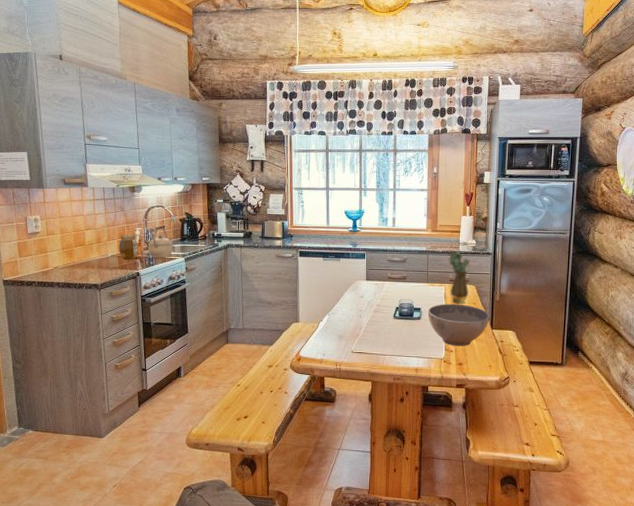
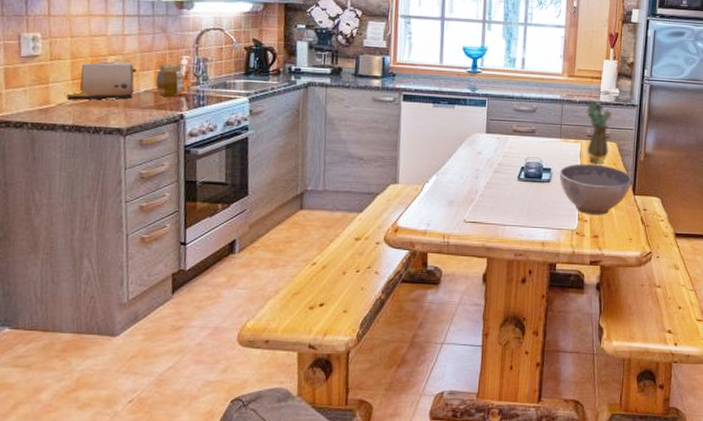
toaster: none [57,232,105,264] -> present [64,59,137,101]
kettle: present [148,224,174,259] -> none [197,53,235,98]

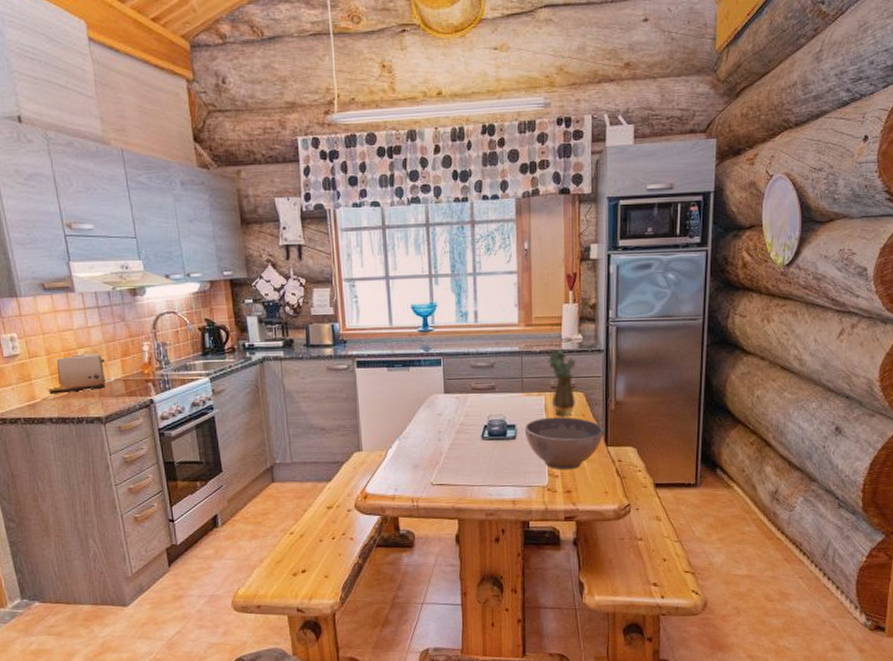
jar: present [155,64,185,97] -> none [123,351,149,383]

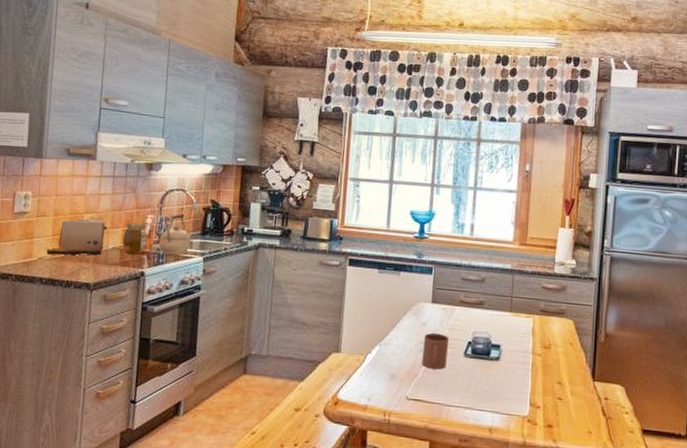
jar: none [123,351,149,383] -> present [122,222,148,255]
kettle: none [160,336,195,380] -> present [158,213,192,256]
mug: none [441,421,466,455] -> present [422,332,449,370]
bowl: present [524,416,603,470] -> none [509,341,591,402]
vase: present [548,348,575,417] -> none [539,270,566,344]

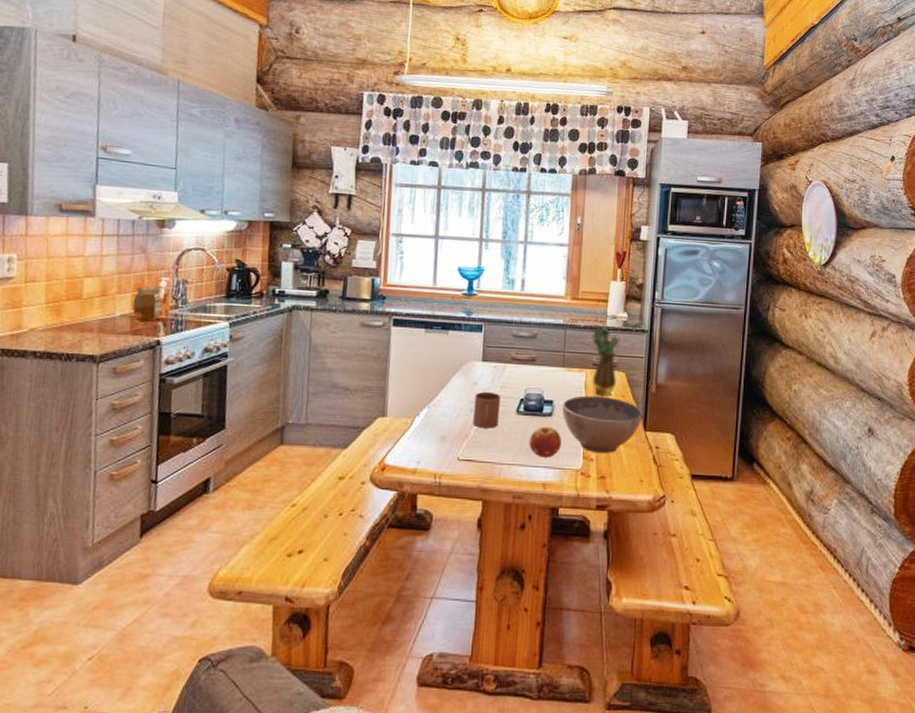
toaster: present [44,217,108,256] -> none [37,281,113,326]
kettle: present [158,213,192,256] -> none [175,274,215,322]
fruit: none [476,370,508,403] -> present [529,426,562,458]
bowl: none [509,341,591,402] -> present [562,395,643,454]
vase: none [539,270,566,344] -> present [591,324,618,396]

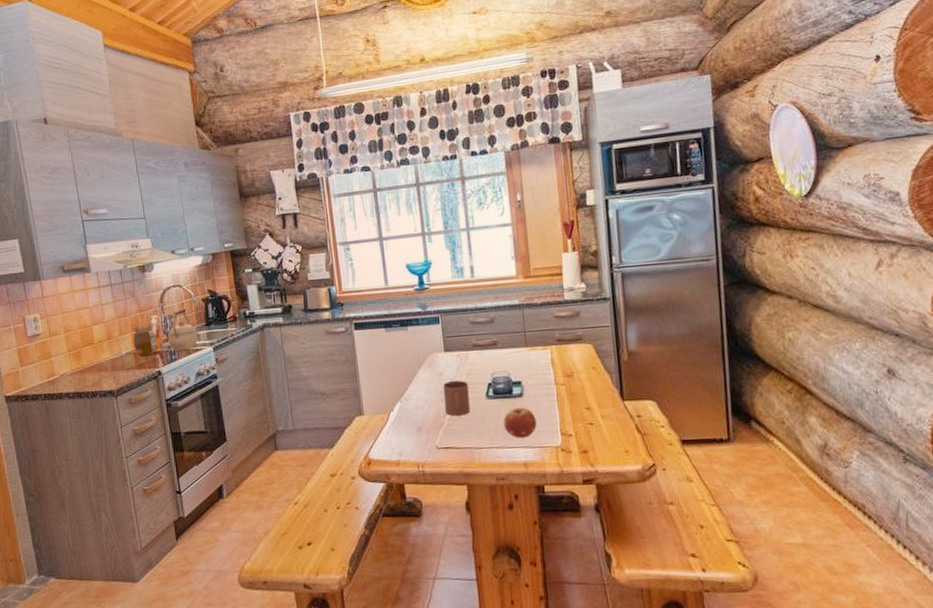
kettle: none [175,274,215,322] -> present [167,308,199,352]
bowl: present [562,395,643,454] -> none [531,370,618,429]
vase: present [591,324,618,396] -> none [550,299,584,371]

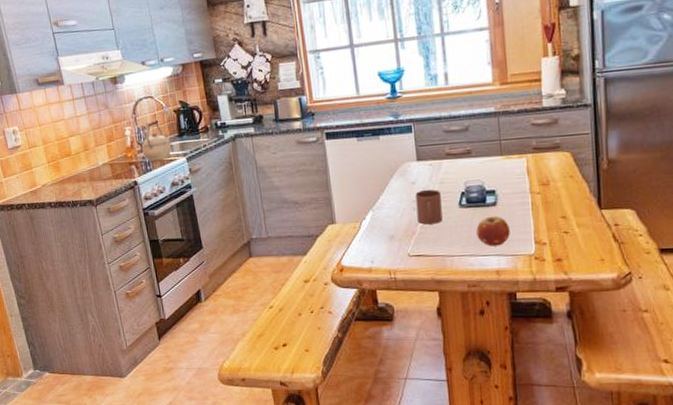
jar: present [133,324,157,356] -> none [108,136,132,167]

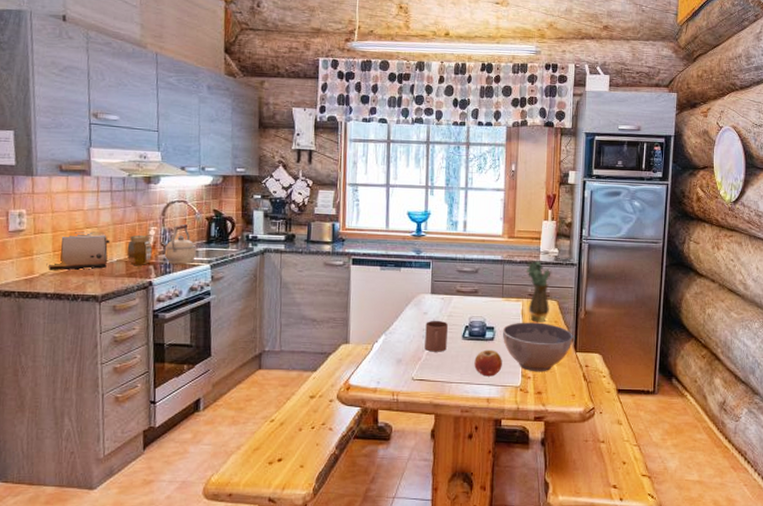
toaster: none [44,138,95,181] -> present [46,232,110,271]
jar: none [108,136,132,167] -> present [126,234,153,265]
bowl: none [505,178,596,237] -> present [502,321,573,372]
vase: none [527,106,561,180] -> present [527,259,550,322]

